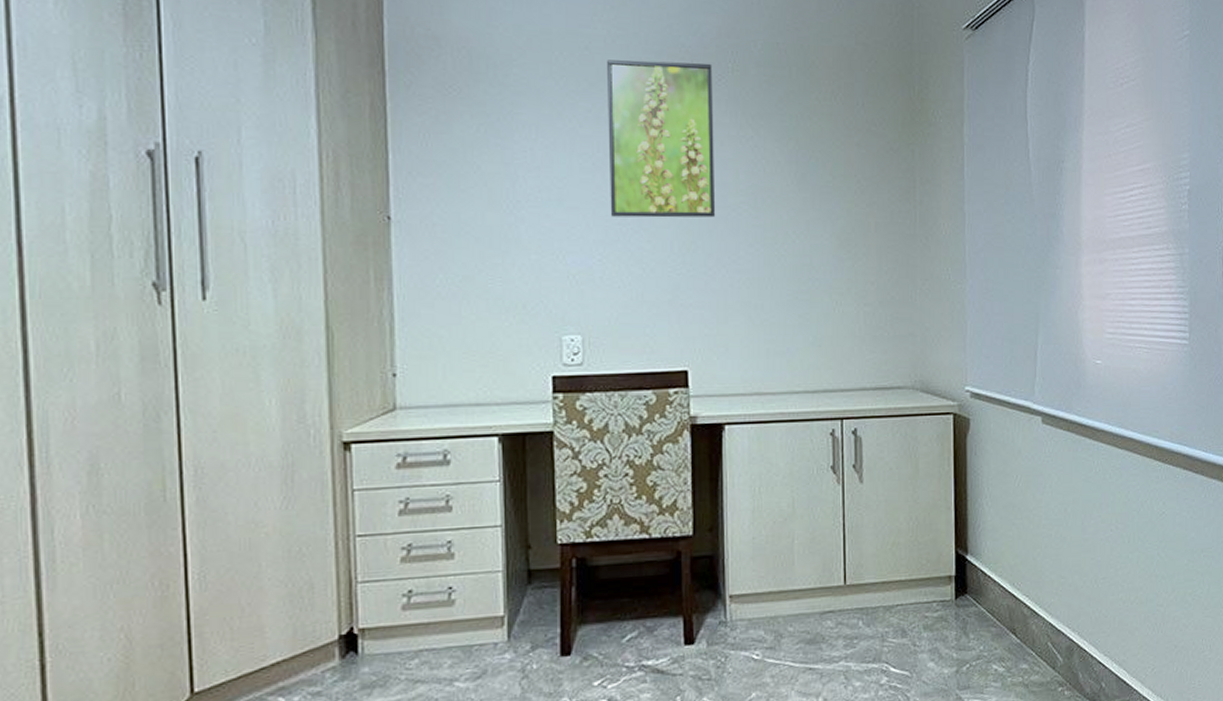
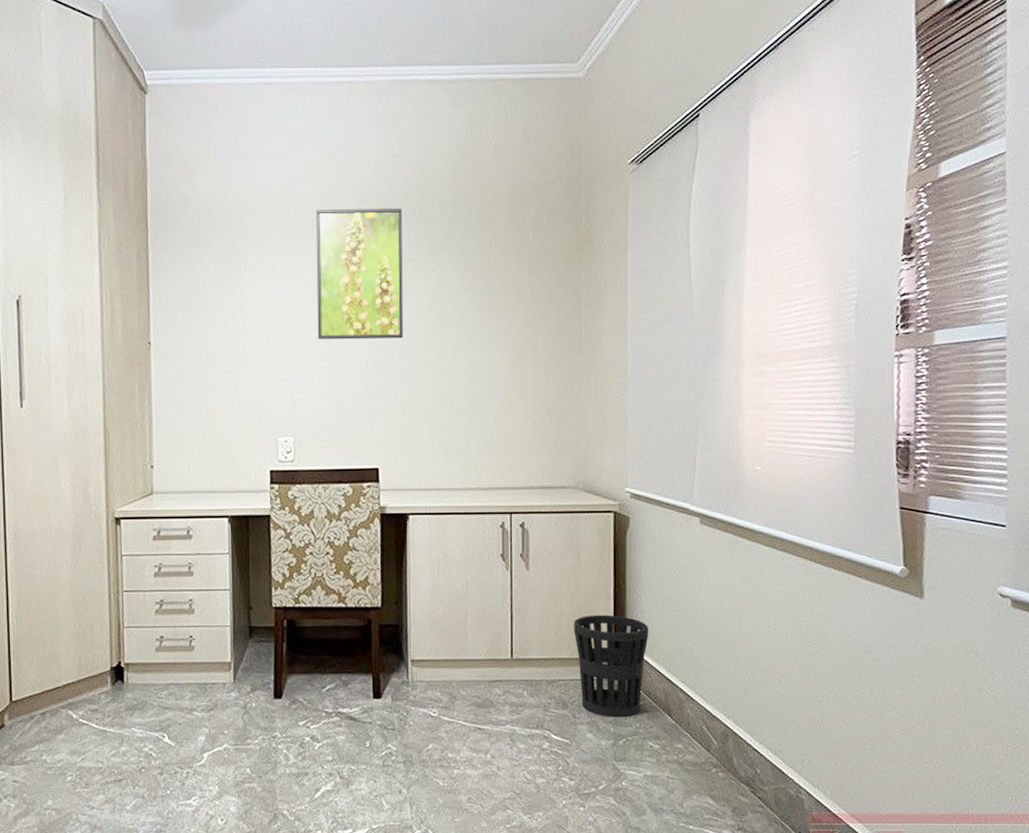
wastebasket: none [912,528,992,642] -> present [574,615,649,718]

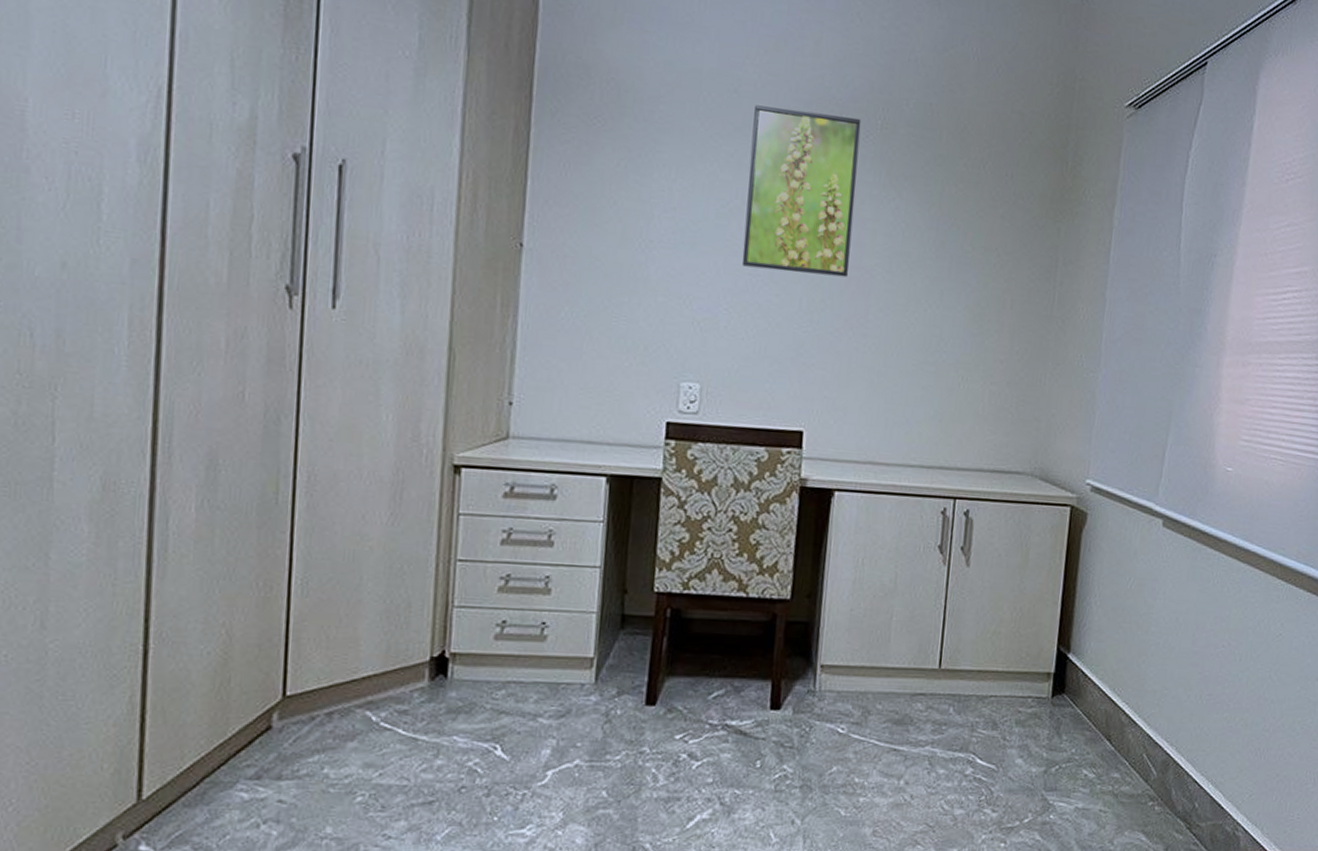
wastebasket: present [574,615,649,718] -> none [1013,622,1097,742]

